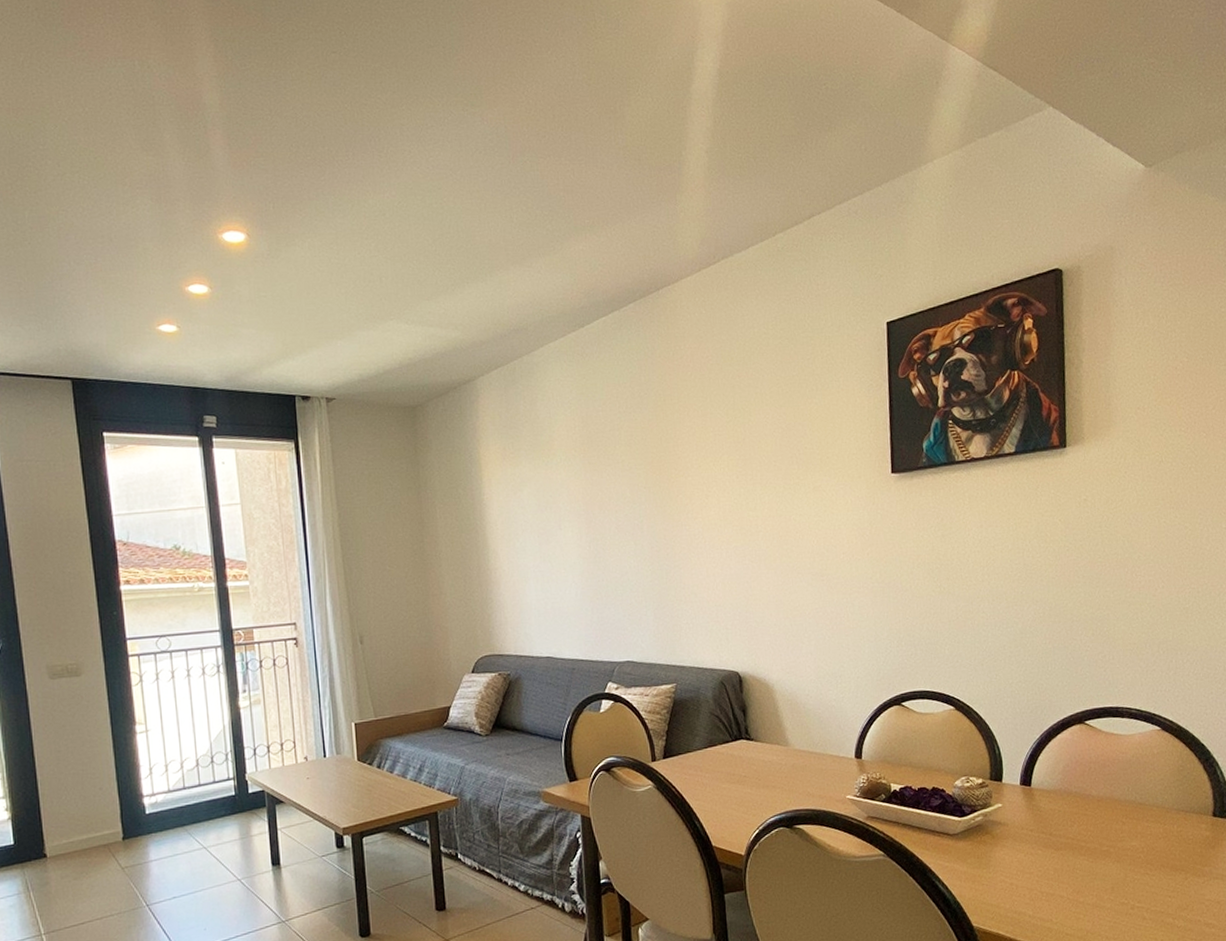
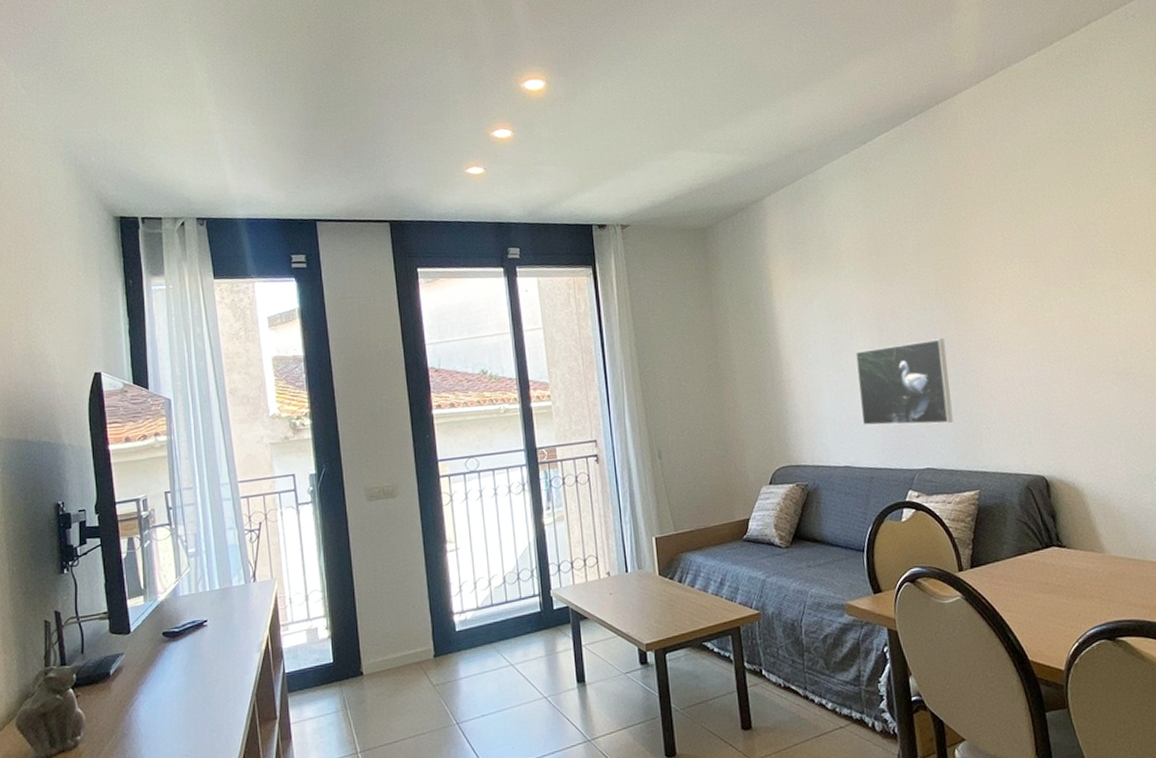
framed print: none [563,533,655,618] -> present [856,338,953,426]

